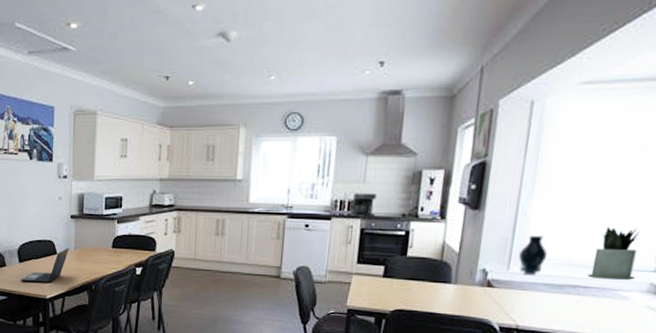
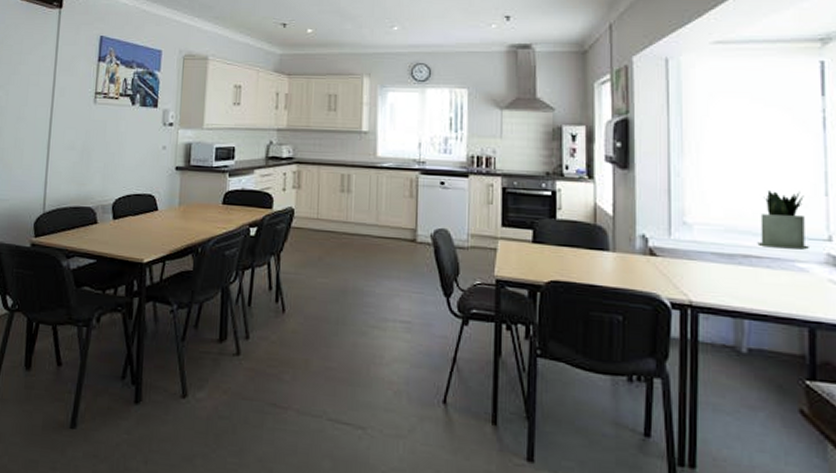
laptop: present [21,247,69,283] -> none [114,203,173,245]
coffee maker: present [350,193,377,217] -> none [489,148,517,175]
vase: present [518,235,548,276] -> none [680,198,710,244]

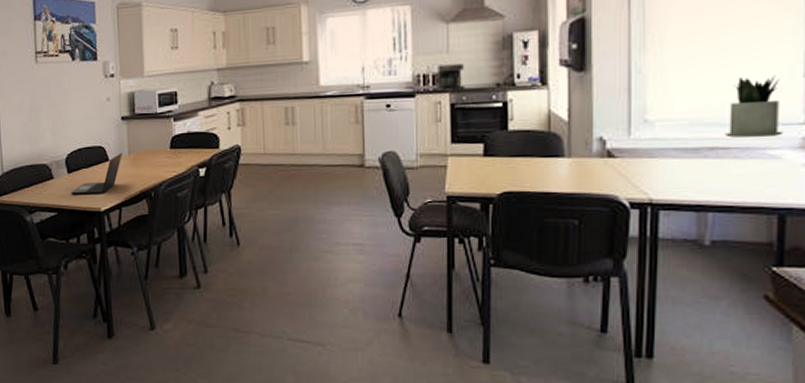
laptop: none [114,203,173,245] -> present [71,152,122,195]
coffee maker: none [489,148,517,175] -> present [436,63,466,91]

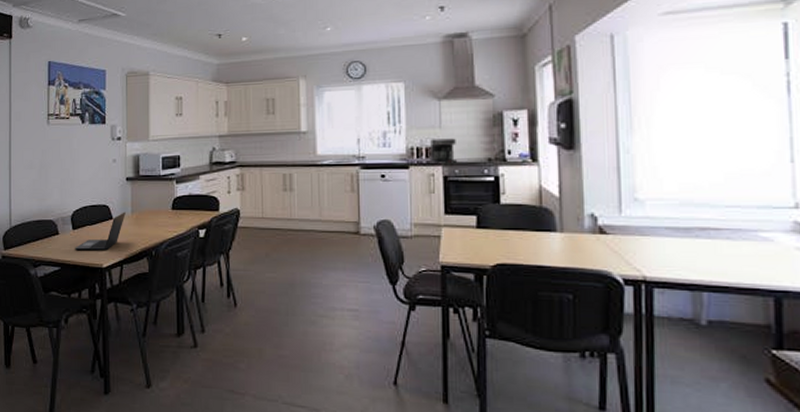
planter: present [725,76,782,138] -> none [716,160,773,219]

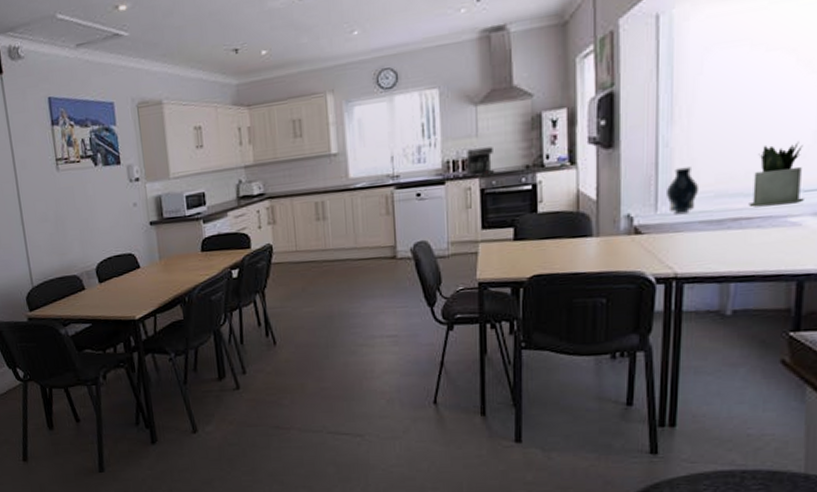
laptop: present [75,212,126,251] -> none [104,259,154,305]
vase: none [630,174,664,219] -> present [667,166,700,215]
planter: none [716,160,773,219] -> present [749,142,804,208]

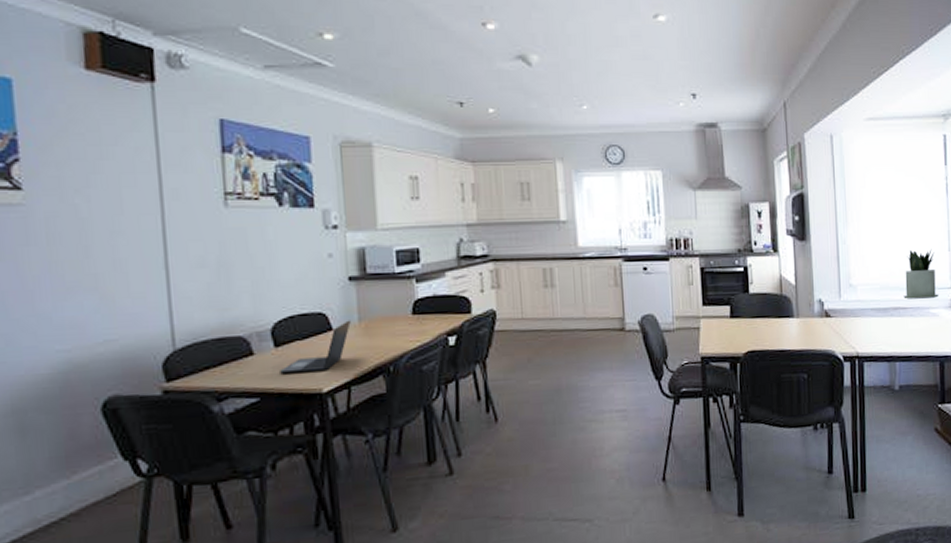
laptop: none [104,259,154,305] -> present [280,320,351,375]
coffee maker: present [466,146,495,176] -> none [687,229,713,255]
vase: present [667,166,700,215] -> none [847,262,870,302]

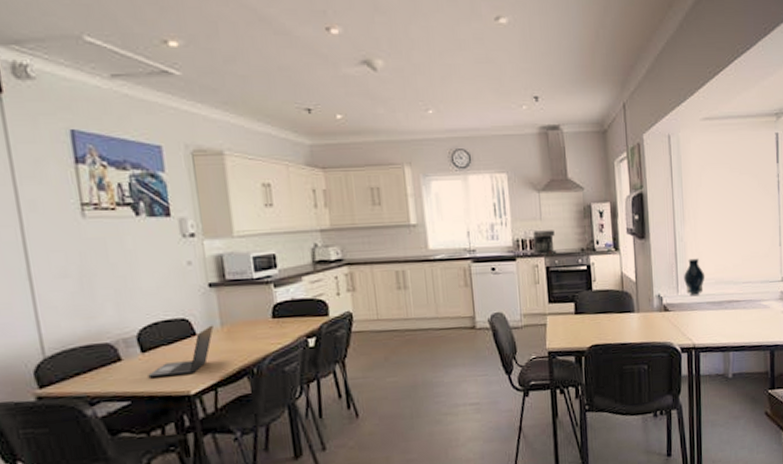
coffee maker: none [687,229,713,255] -> present [533,230,557,255]
vase: none [847,262,870,302] -> present [684,258,705,297]
planter: present [903,249,938,299] -> none [737,245,770,293]

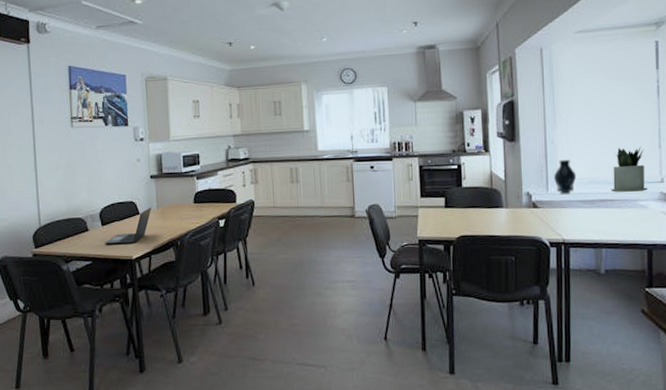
coffee maker: present [533,230,557,255] -> none [408,134,430,155]
planter: none [737,245,770,293] -> present [611,147,647,192]

